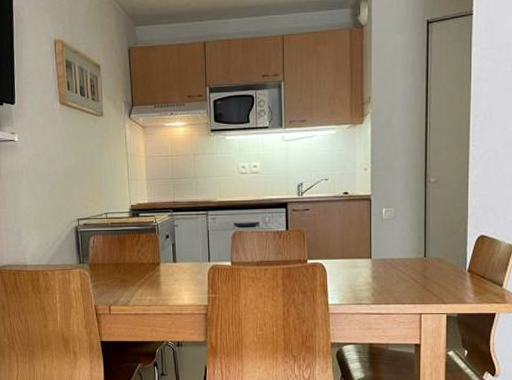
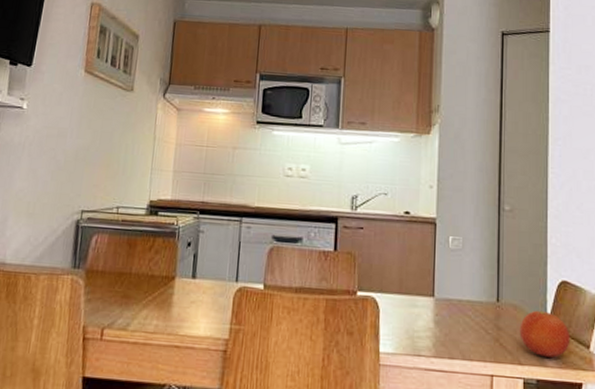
fruit: none [443,260,487,296] -> present [519,310,571,358]

